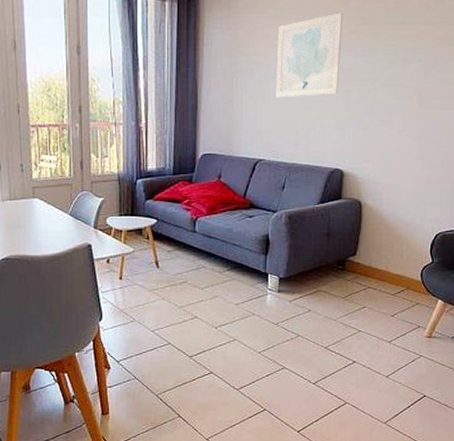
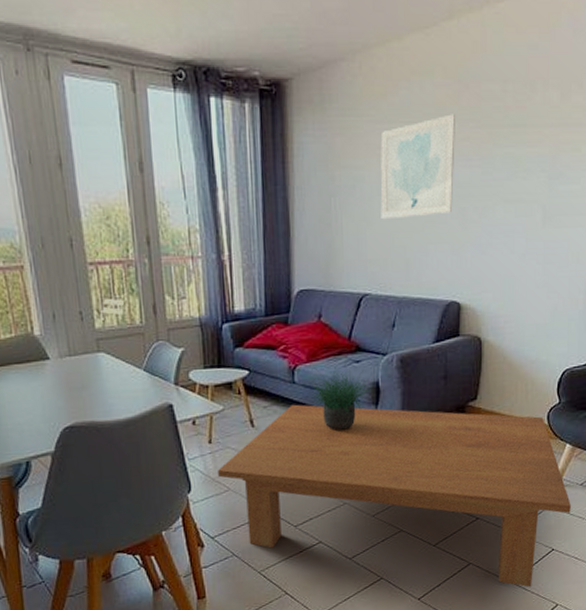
coffee table: none [126,250,442,430] -> present [218,404,571,588]
potted plant: none [209,216,263,275] -> present [310,361,373,431]

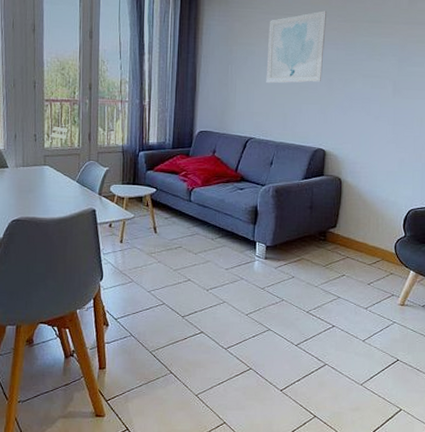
coffee table: present [218,404,571,588] -> none [125,218,414,391]
potted plant: present [310,361,373,431] -> none [203,188,252,242]

